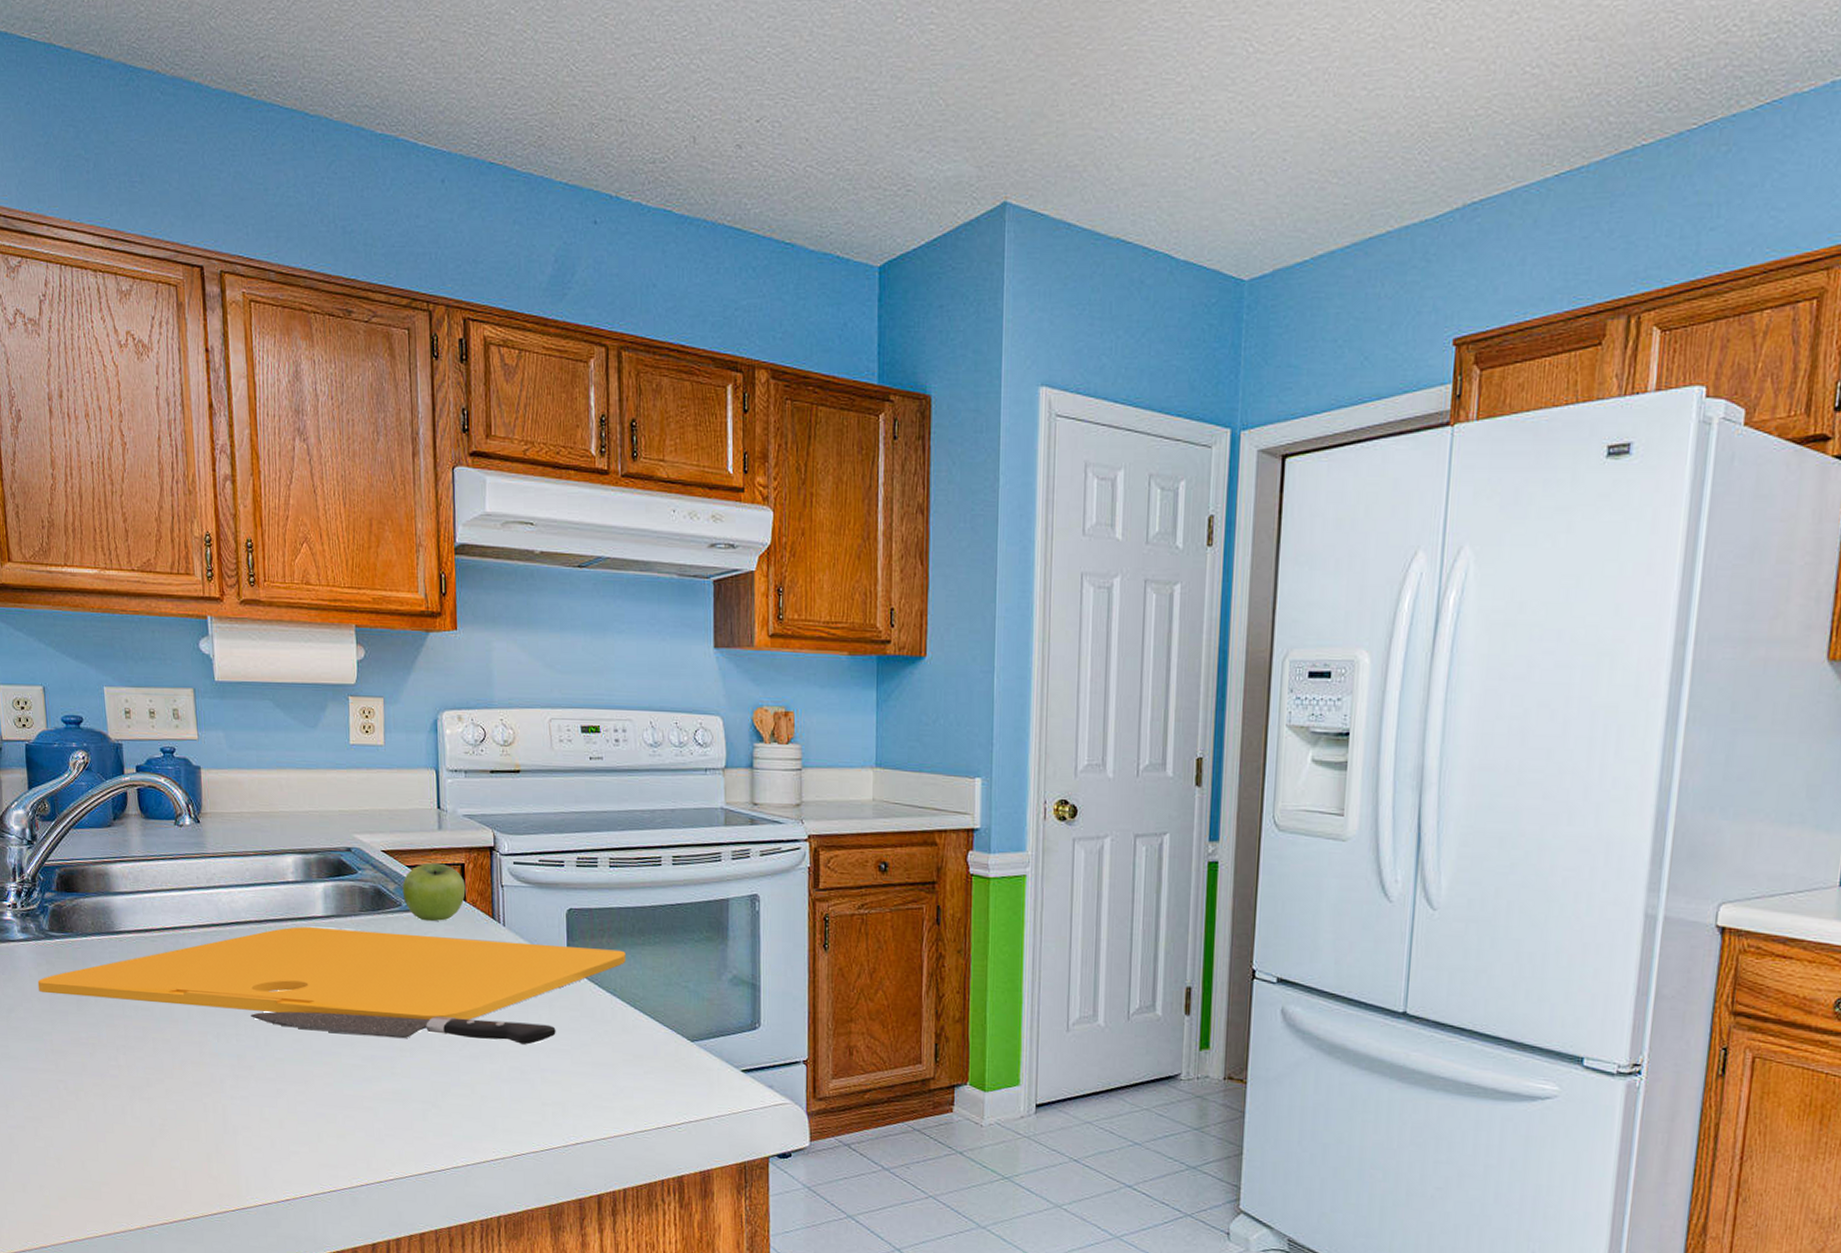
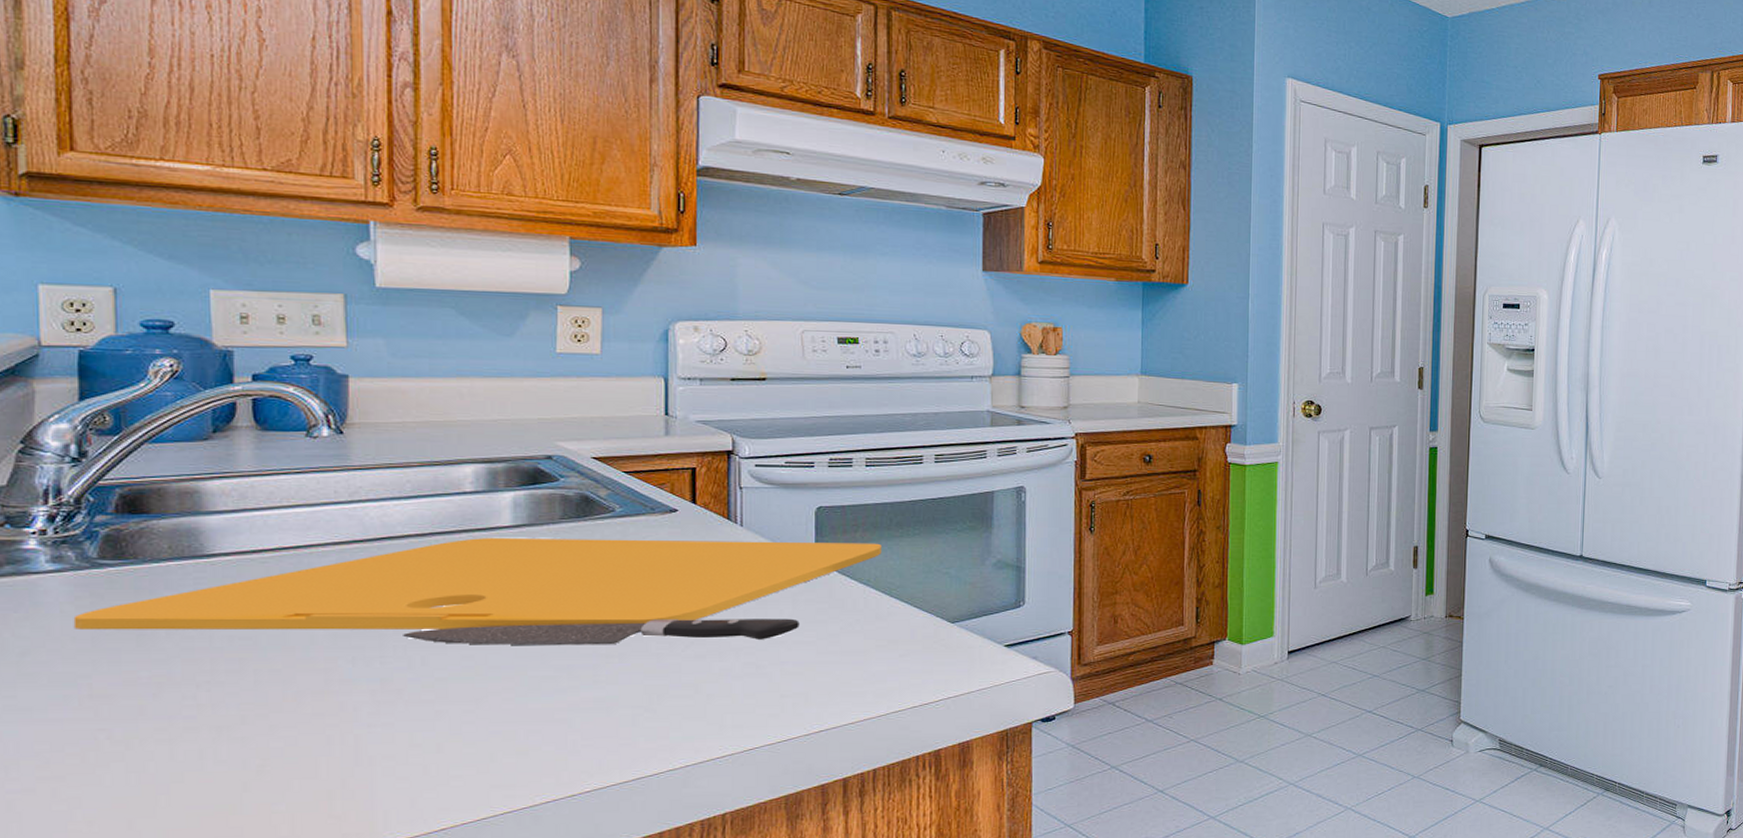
fruit: present [402,862,466,921] -> none [617,468,696,526]

